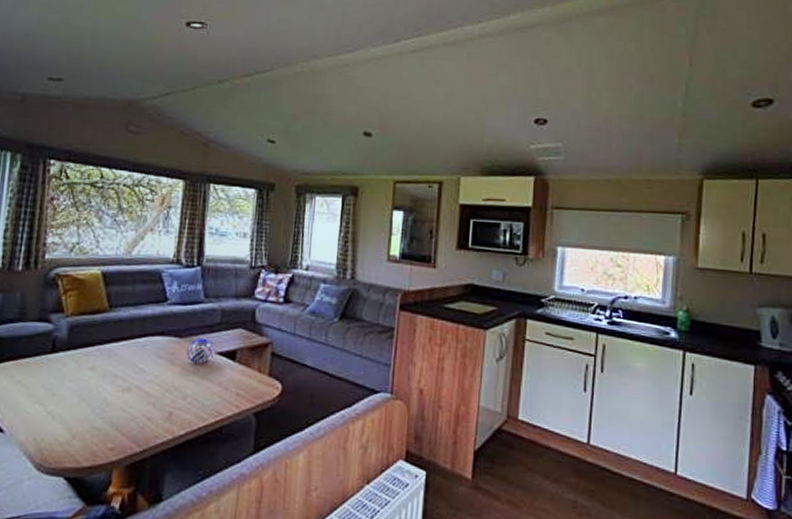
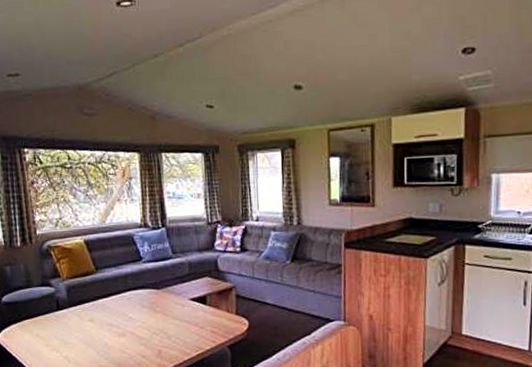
decorative orb: present [186,338,216,364] -> none [164,287,189,309]

